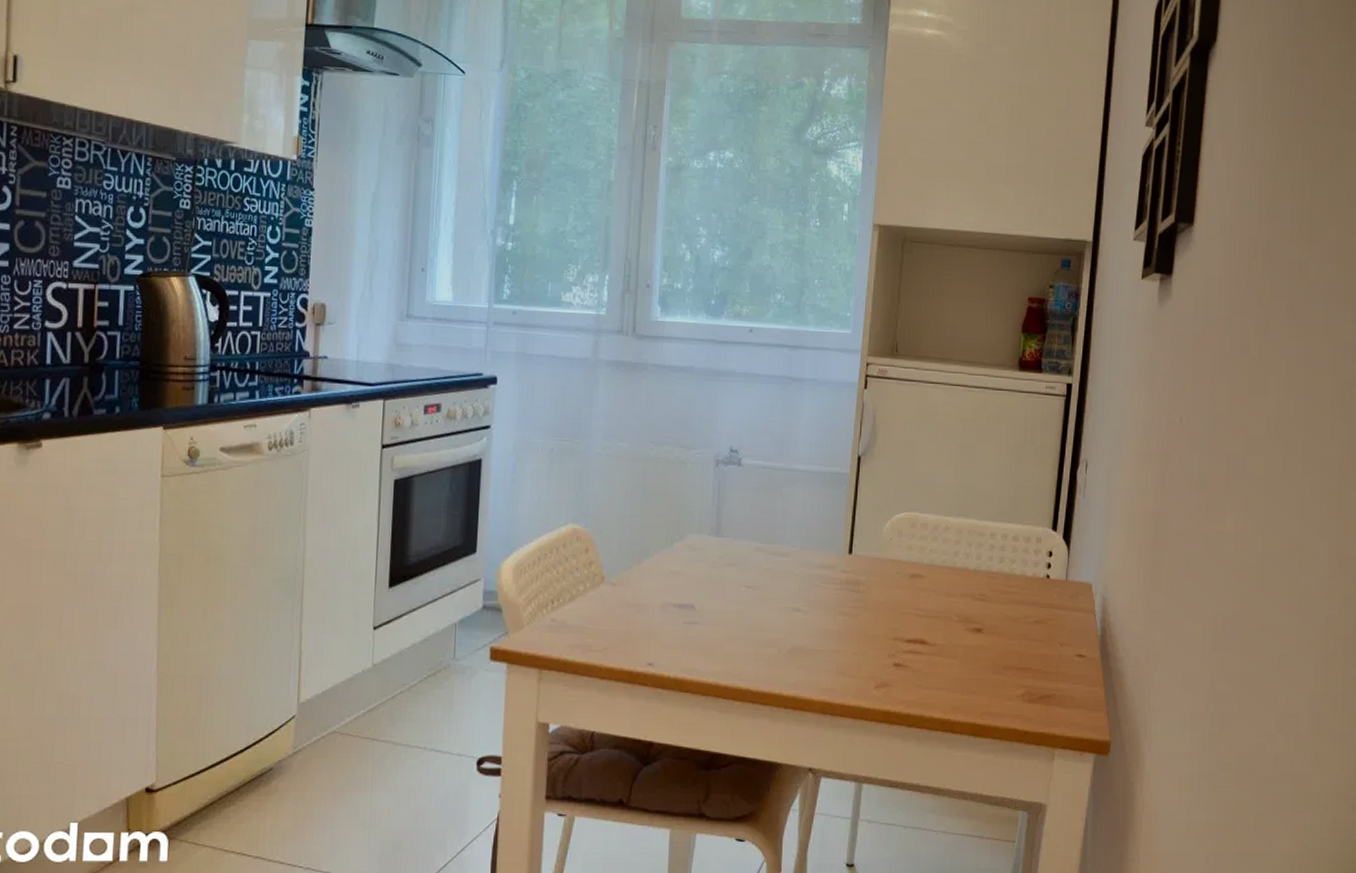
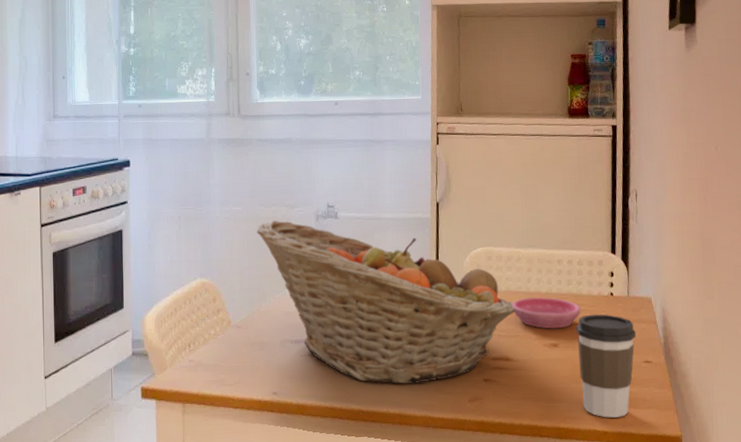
fruit basket: none [644,461,937,664] -> present [257,220,515,384]
saucer: none [933,573,1011,612] -> present [511,296,581,329]
coffee cup: none [1004,597,1071,716] -> present [576,314,636,418]

